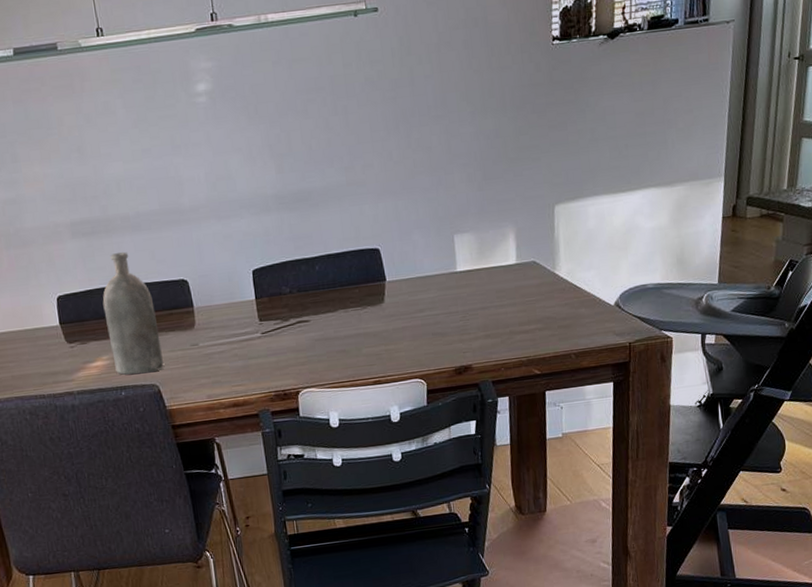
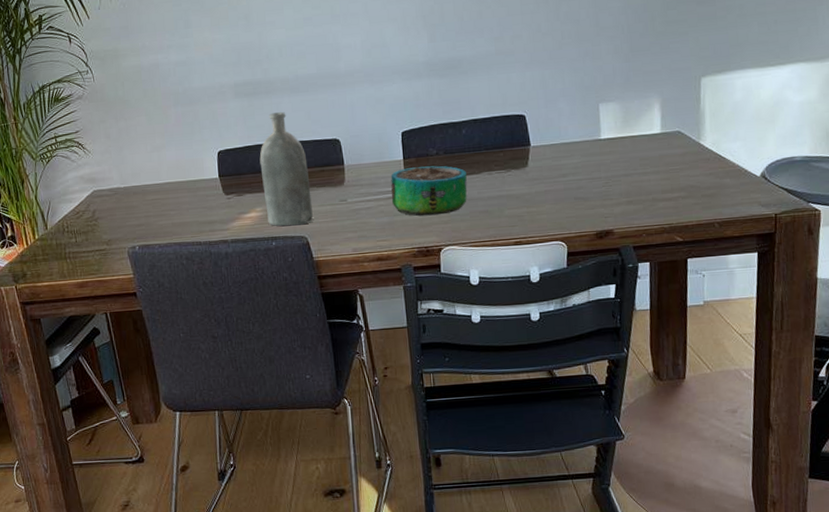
decorative bowl: none [243,304,323,358] -> present [390,166,467,216]

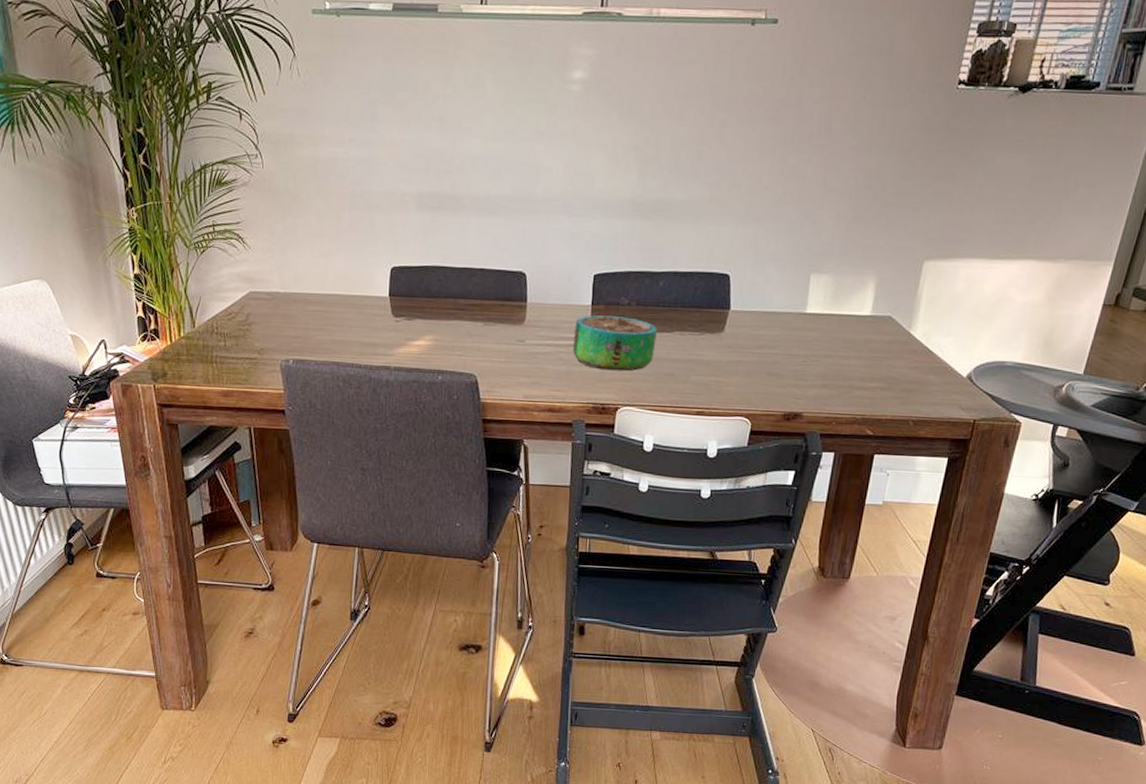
bottle: present [259,112,313,227] -> none [435,233,488,362]

